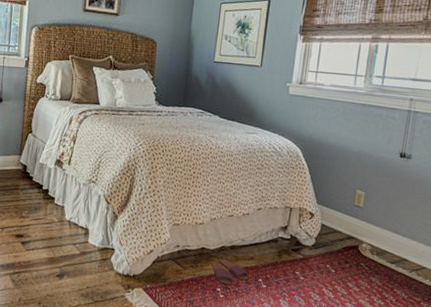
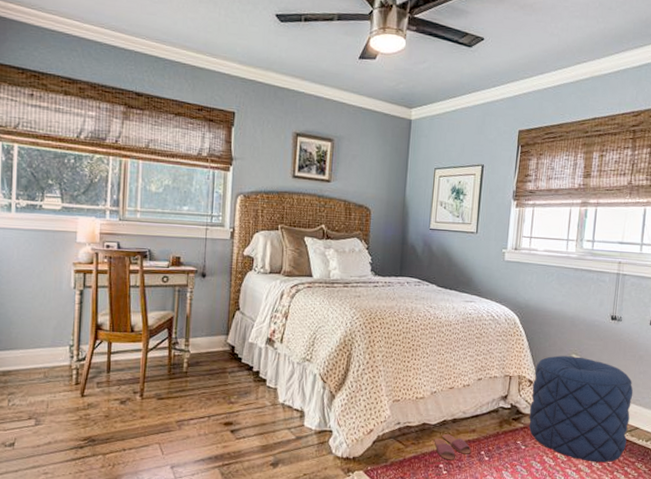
pouf: none [308,190,422,300] -> present [529,355,634,463]

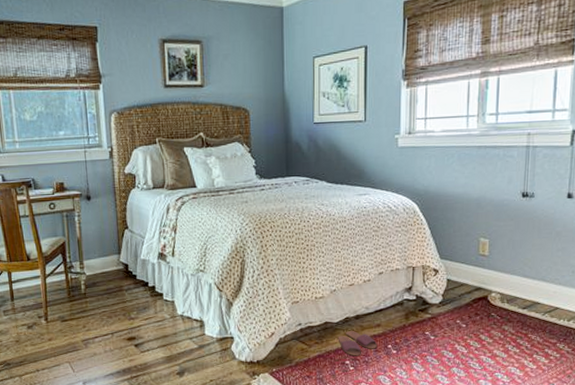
pouf: present [529,355,634,463] -> none [436,240,551,347]

